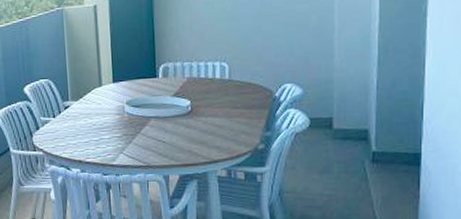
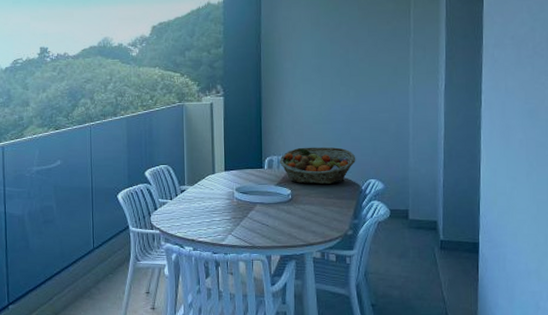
fruit basket: none [175,48,268,93] -> present [279,147,356,184]

